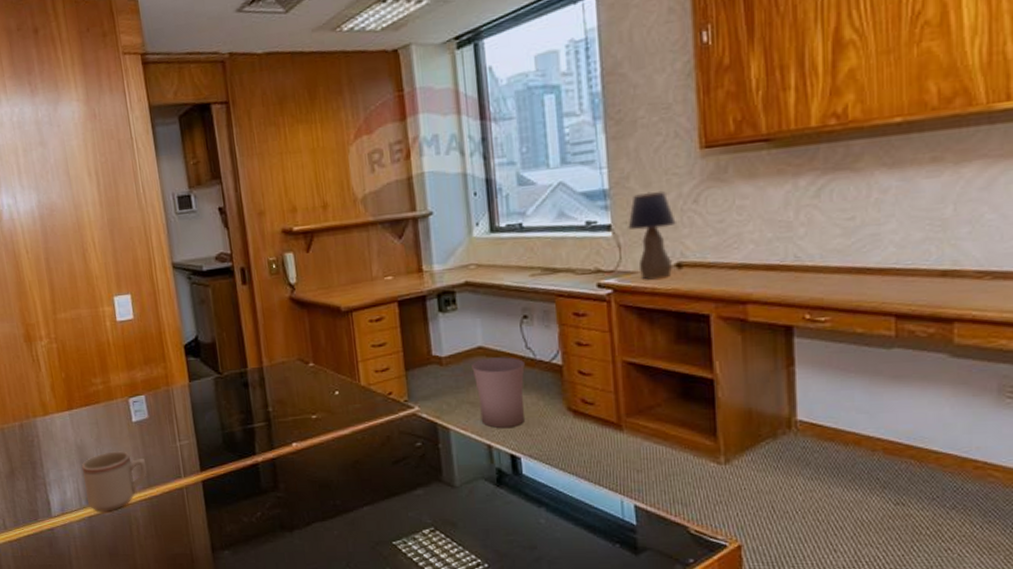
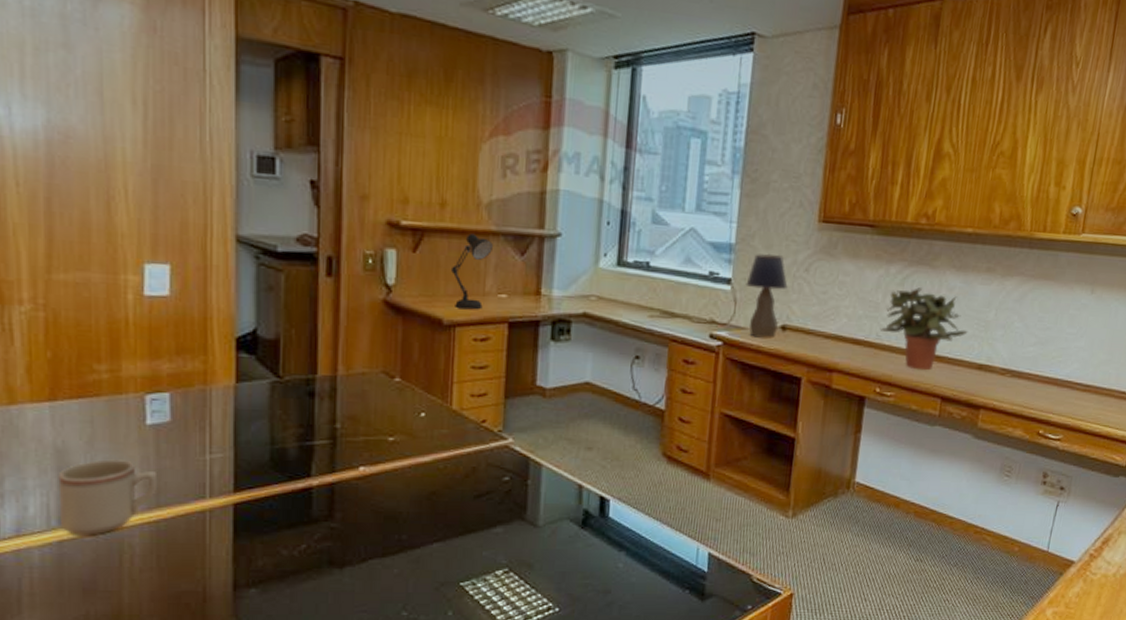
desk lamp: none [341,227,373,296] -> present [451,233,493,310]
waste bin: present [470,357,526,428] -> none [574,394,630,468]
potted plant: none [797,196,918,288] -> present [879,287,968,371]

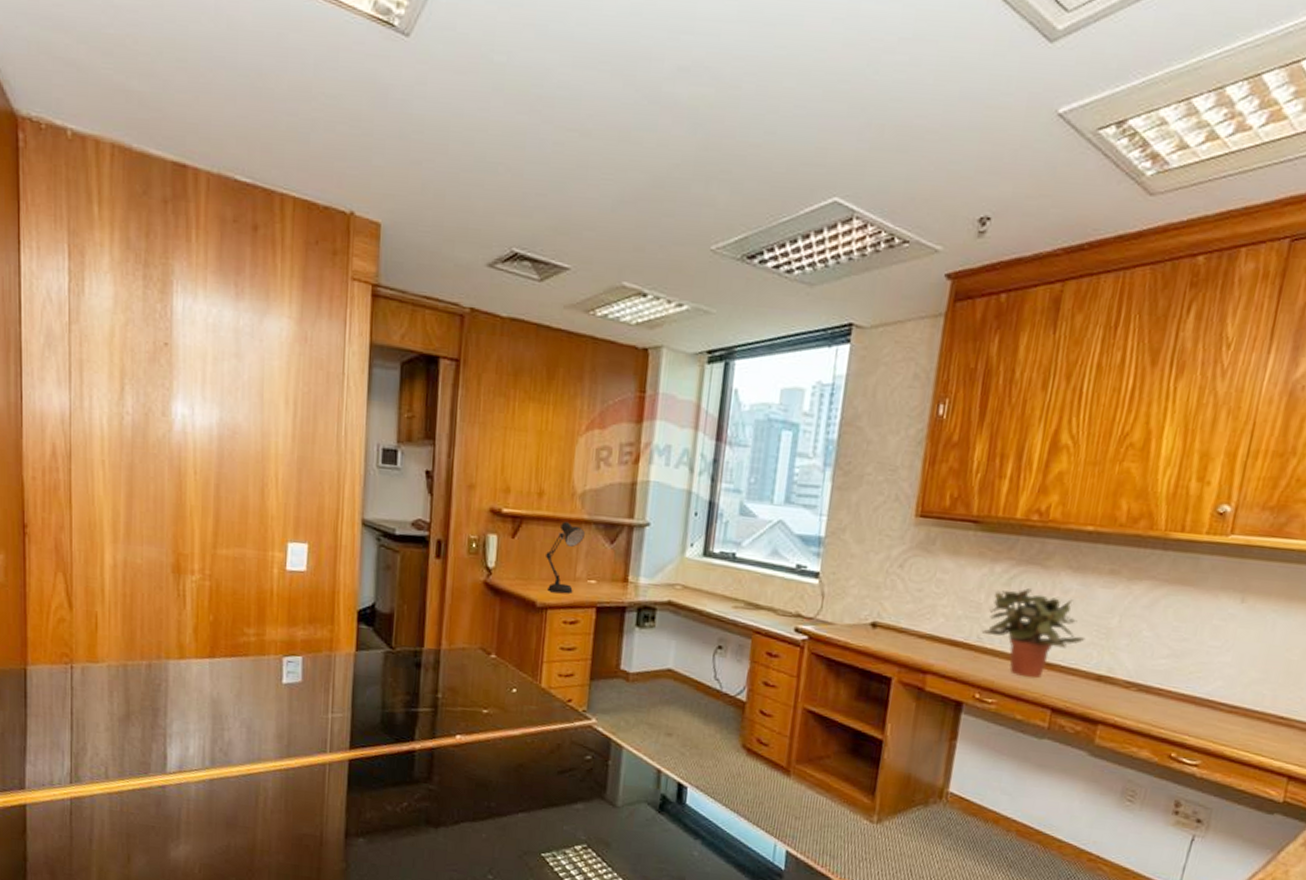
mug: present [58,459,158,535] -> none [212,711,289,777]
table lamp: present [745,253,788,338] -> none [834,547,880,635]

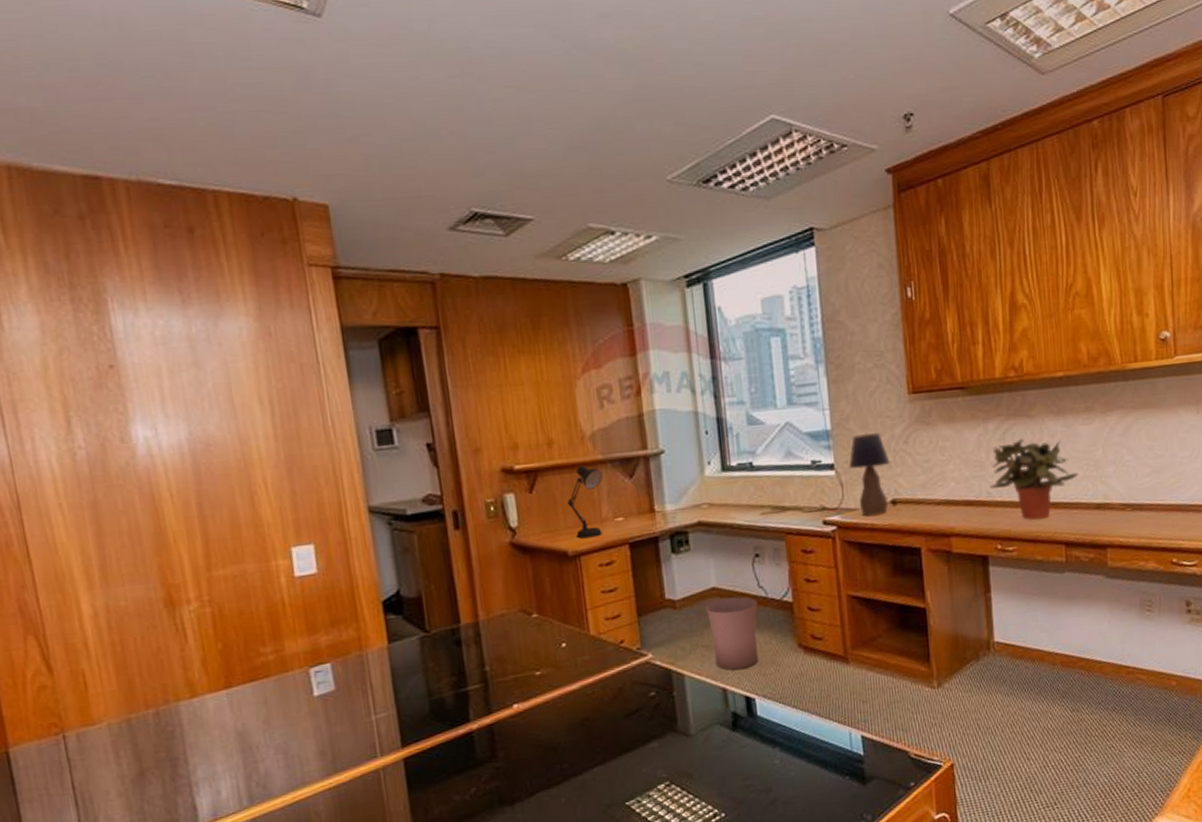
waste bin: none [656,681,711,756] -> present [704,596,758,670]
table lamp: none [834,547,880,635] -> present [848,432,890,516]

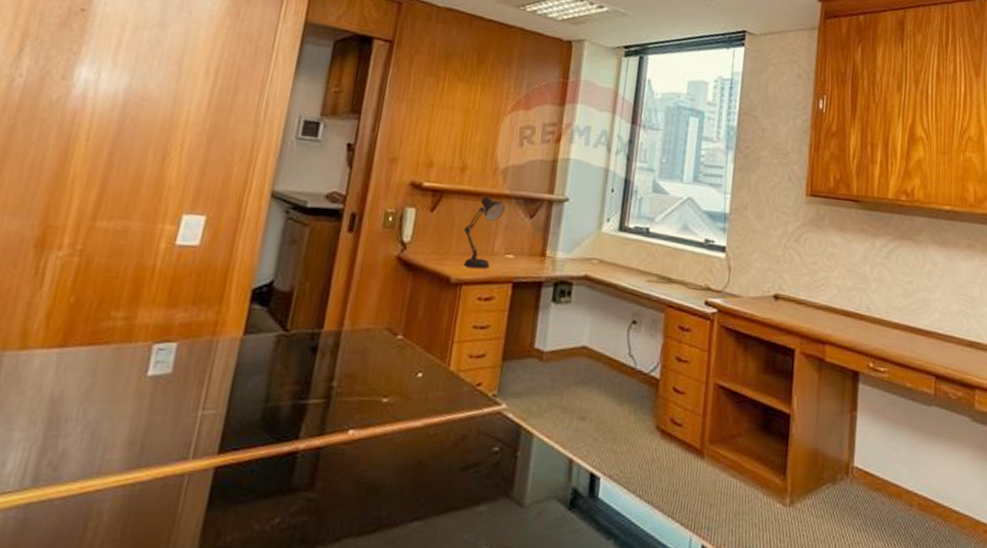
waste bin: present [704,596,758,670] -> none [568,359,626,441]
table lamp: present [848,432,890,516] -> none [739,223,779,307]
potted plant: present [989,439,1079,521] -> none [869,261,955,346]

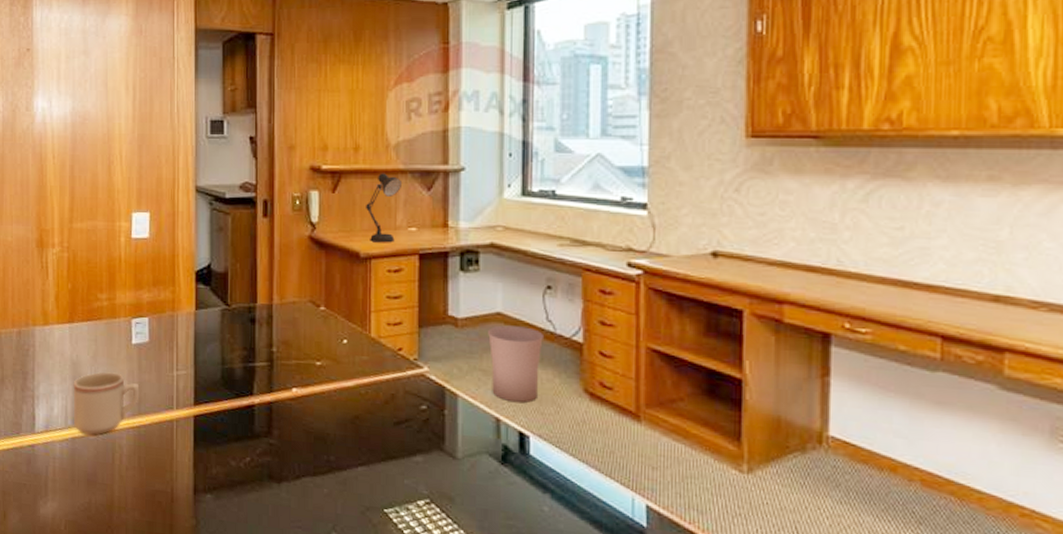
mug: none [34,412,146,498] -> present [73,371,140,435]
waste bin: none [568,359,626,441] -> present [487,325,545,402]

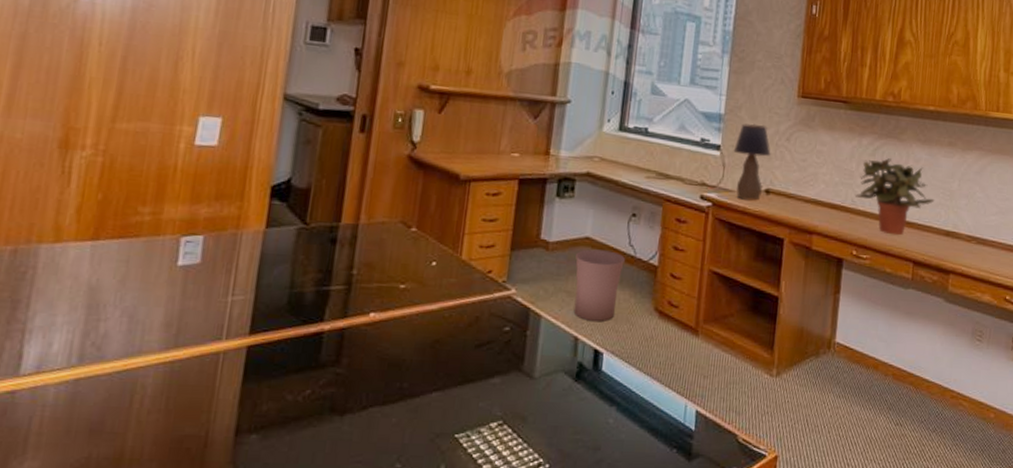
mug: present [73,371,140,435] -> none [80,298,180,374]
desk lamp: present [366,173,401,243] -> none [471,98,510,167]
table lamp: none [664,174,715,266] -> present [733,123,771,201]
potted plant: none [841,204,971,303] -> present [854,158,935,236]

